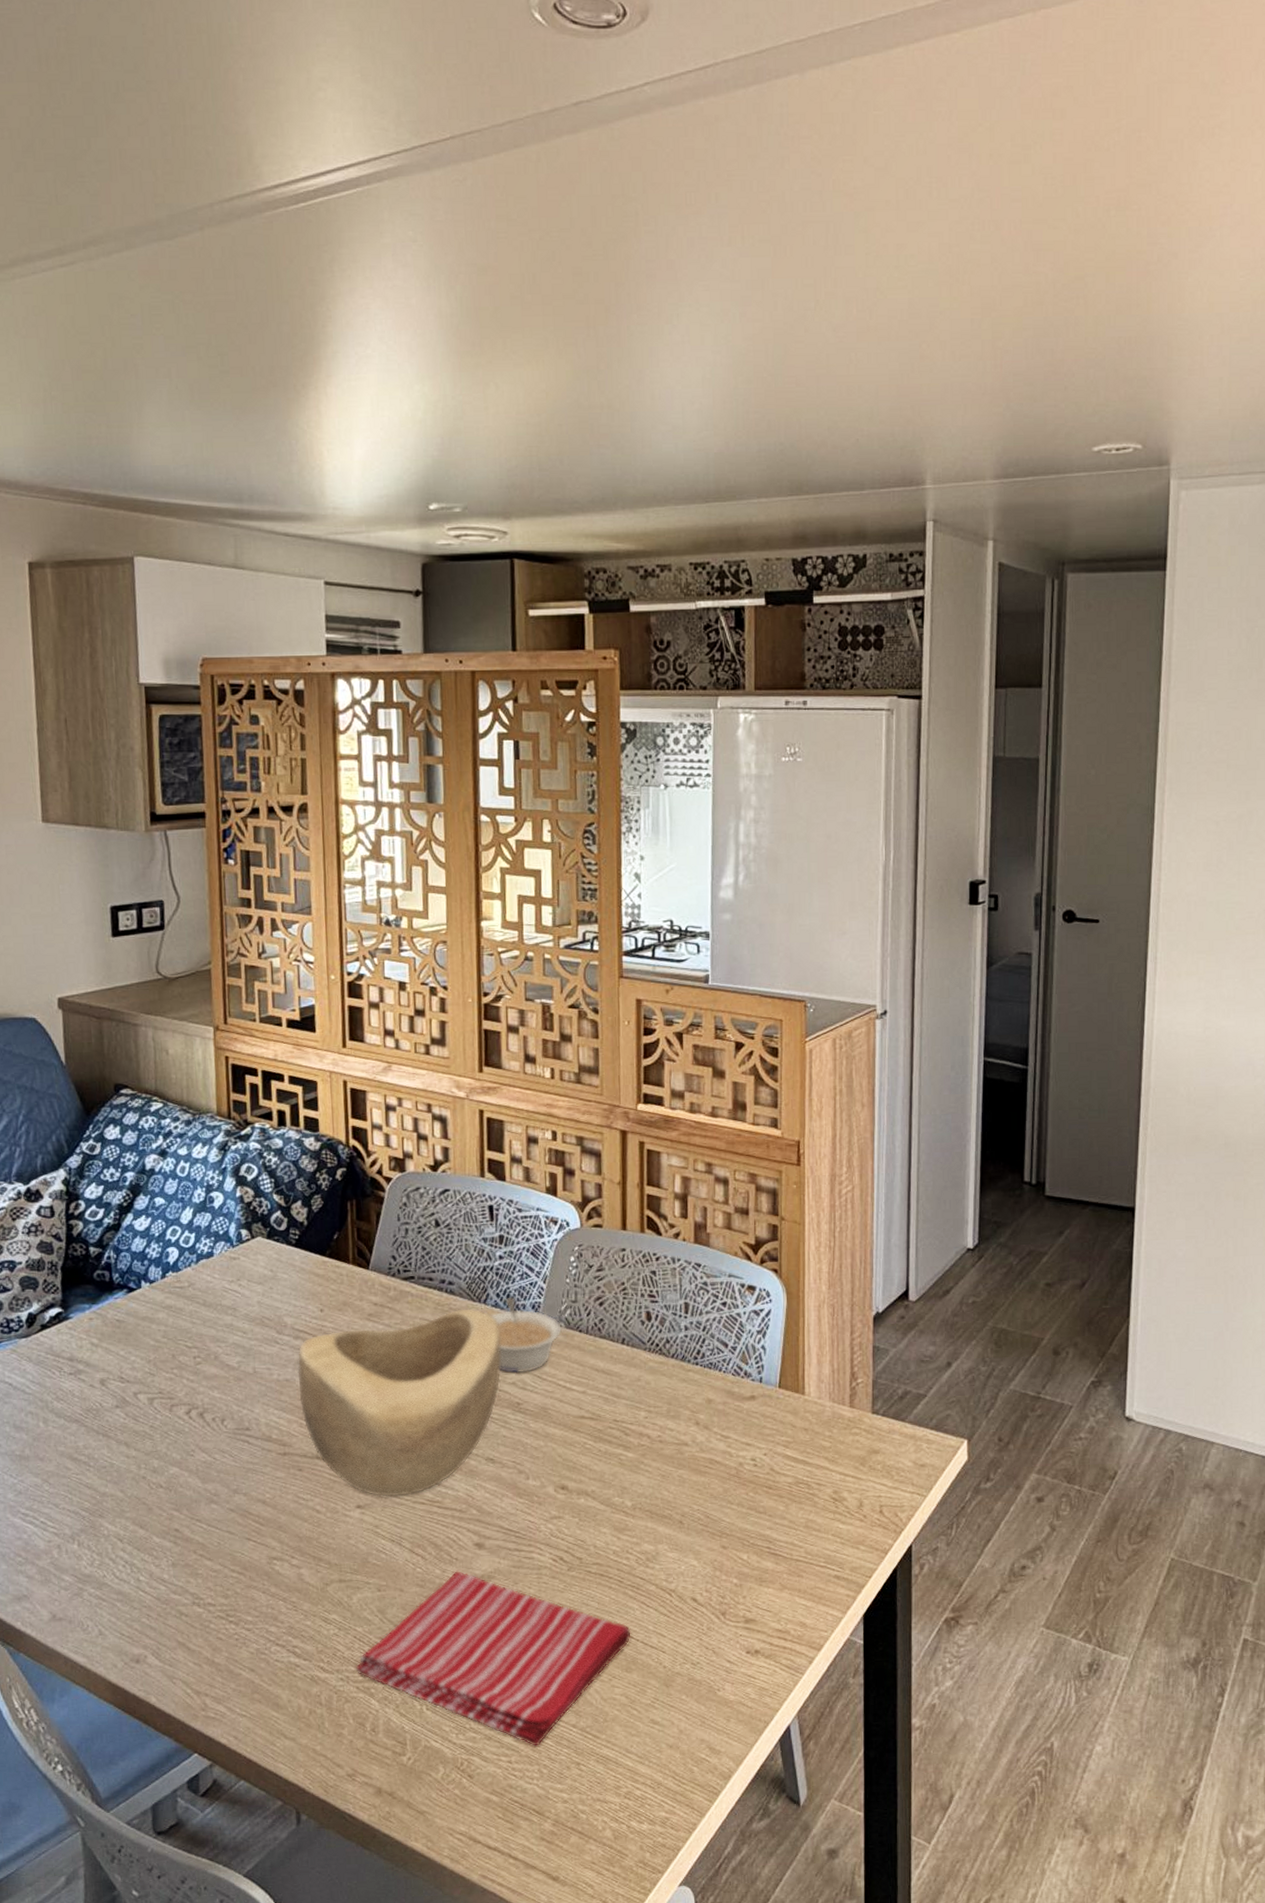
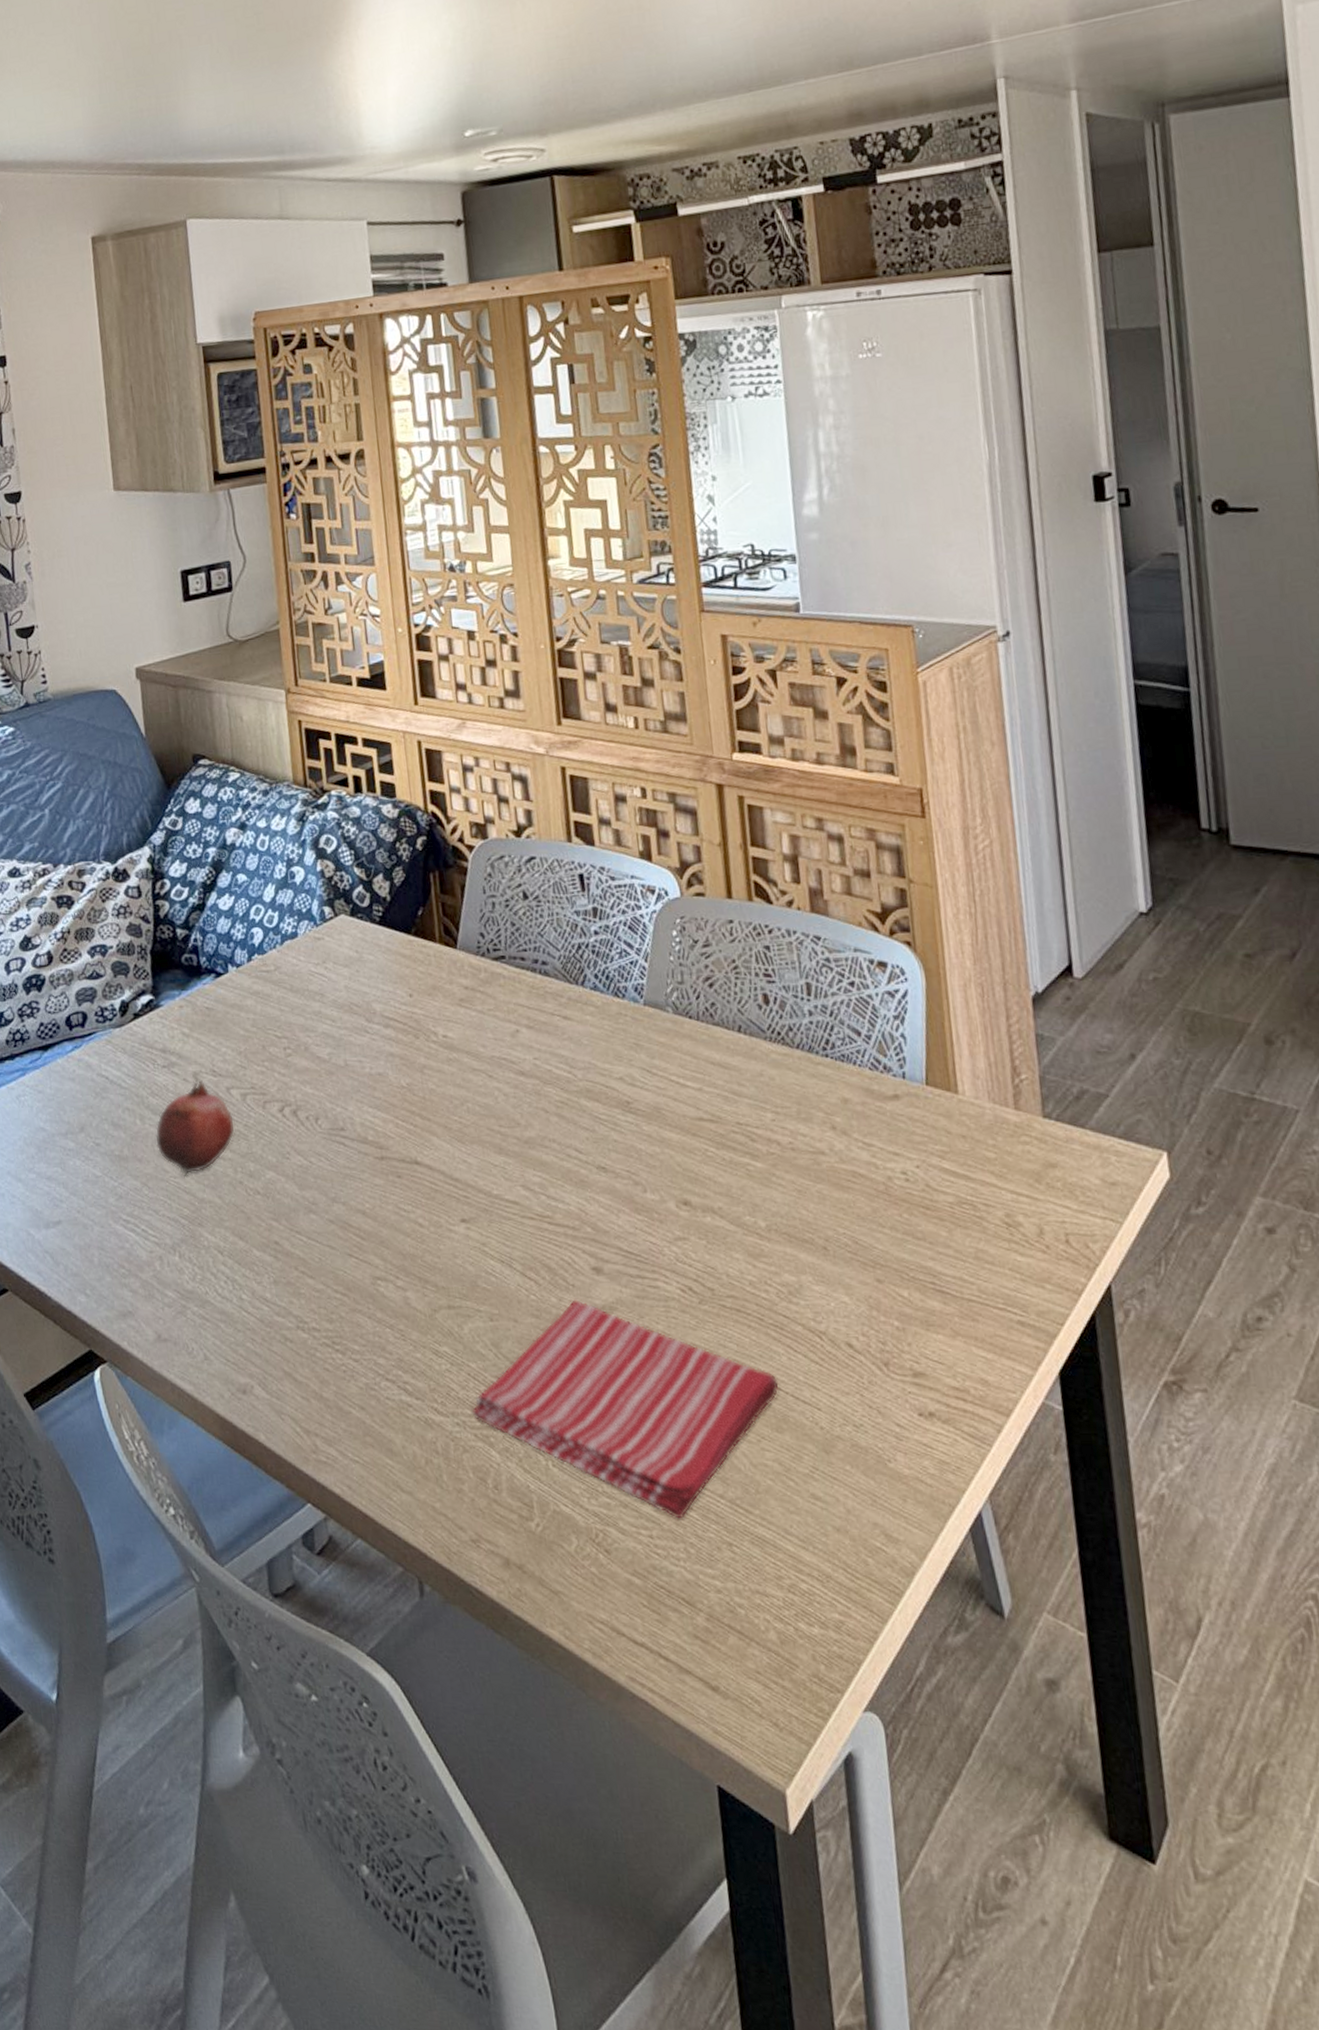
fruit: none [59,1385,140,1474] -> present [155,1079,234,1177]
decorative bowl: present [298,1308,501,1497] -> none [389,992,607,1210]
legume: present [491,1296,562,1374] -> none [590,978,670,1067]

